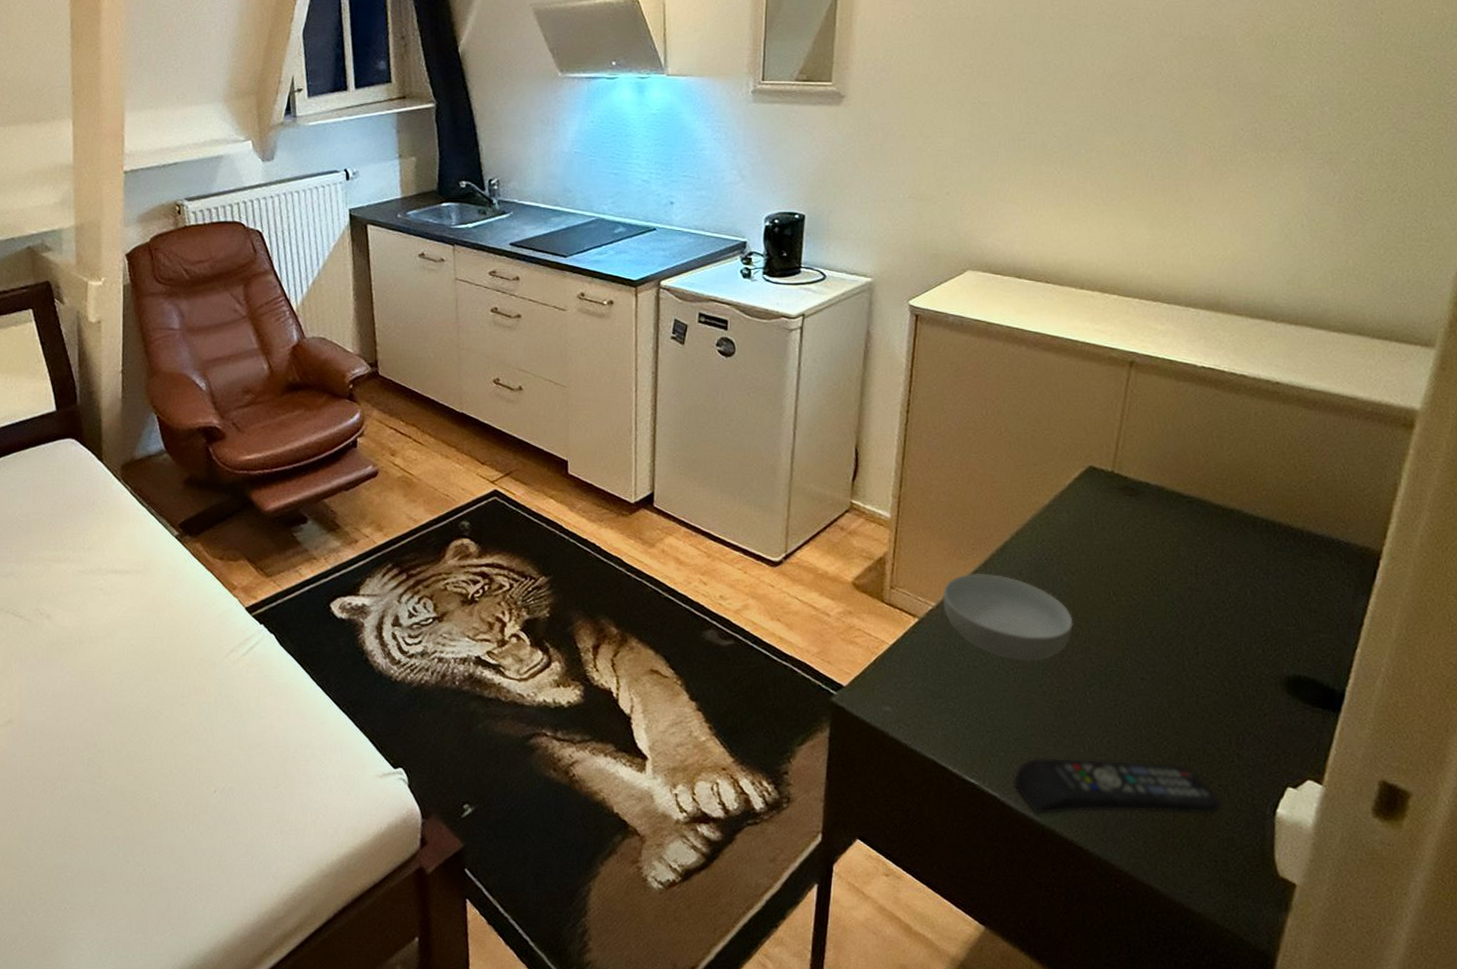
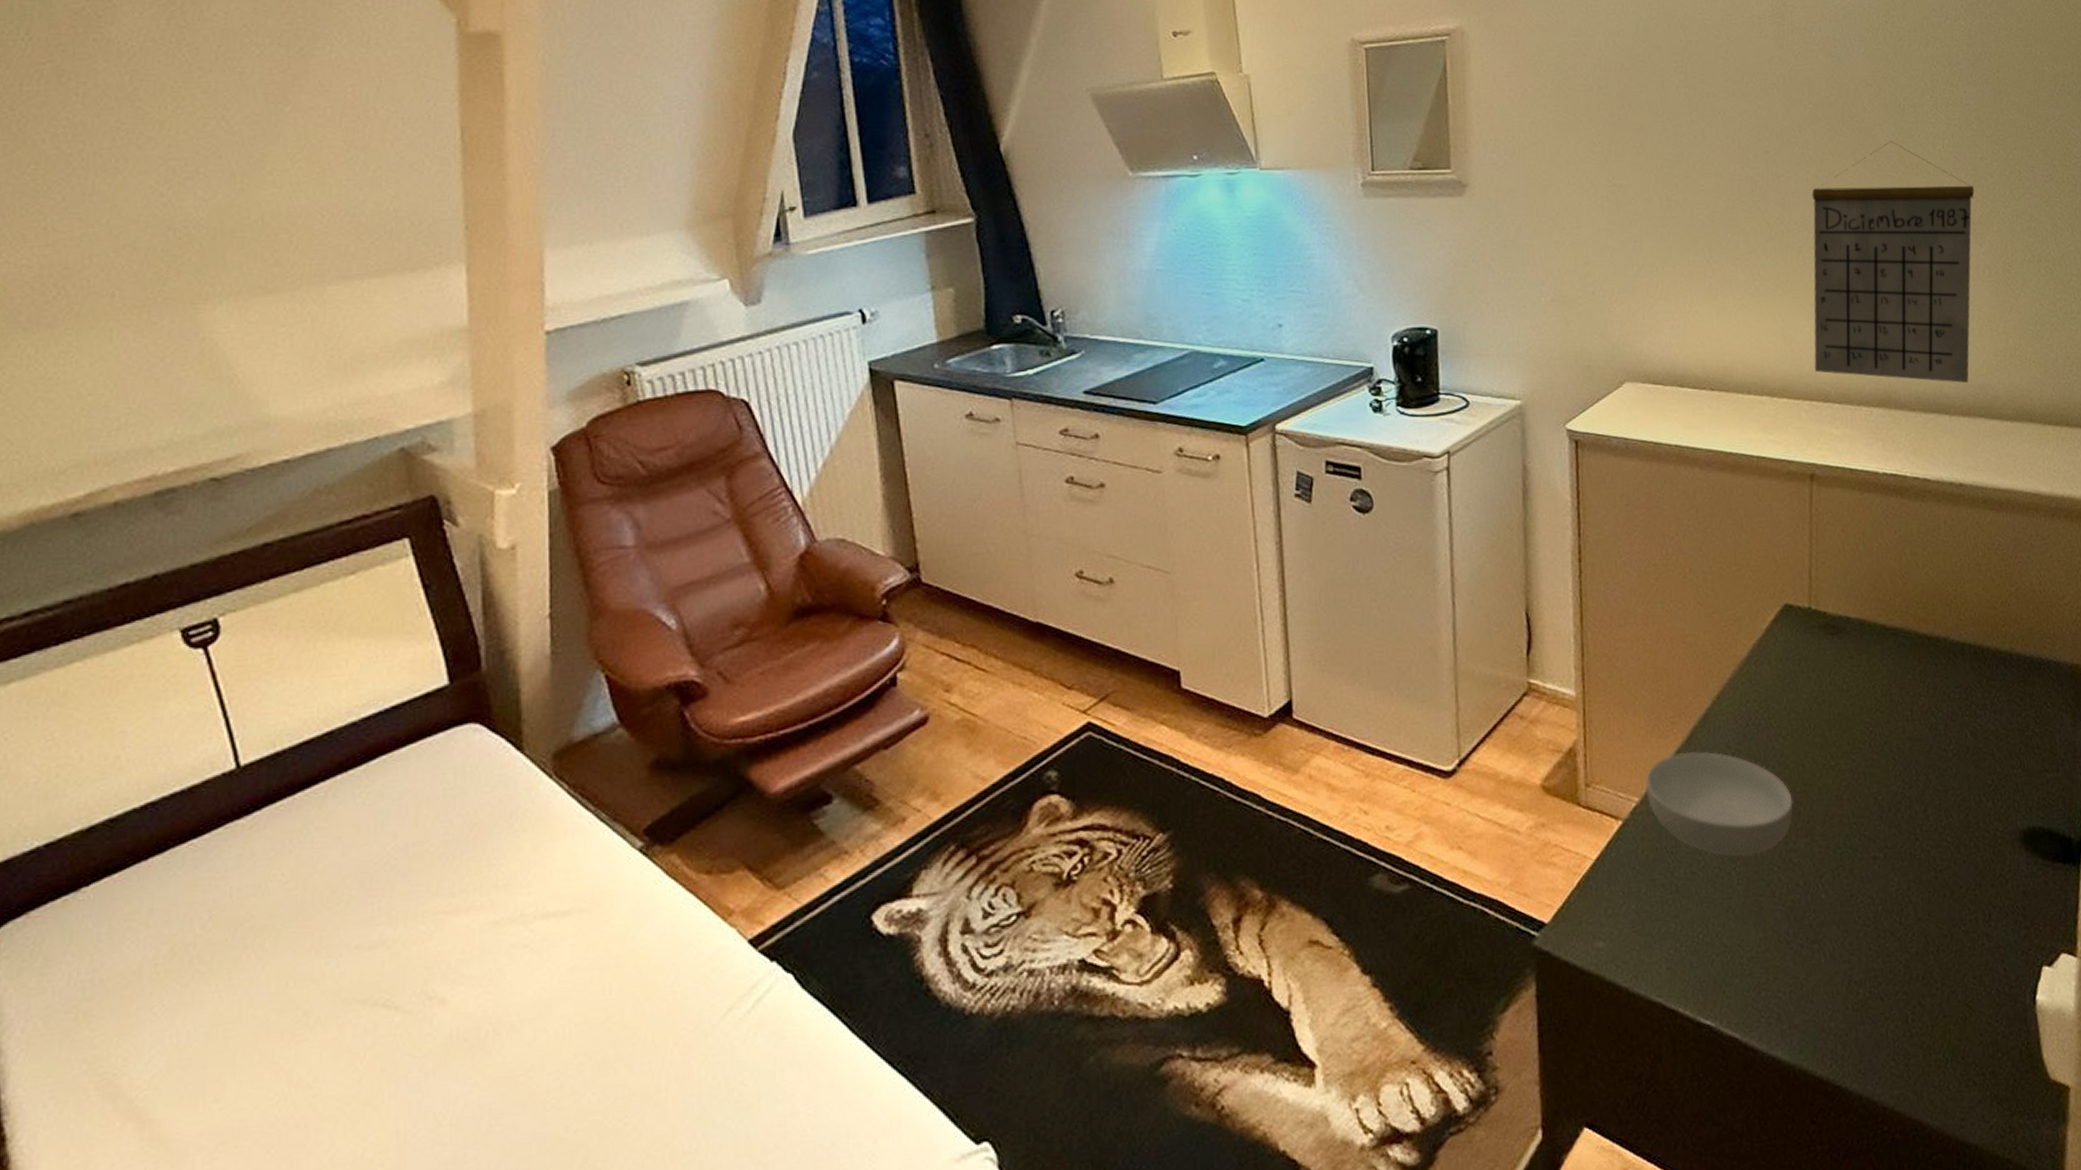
remote control: present [1013,757,1223,815] -> none [1753,959,1981,1053]
calendar: none [1149,74,1337,296] -> present [1812,141,1975,384]

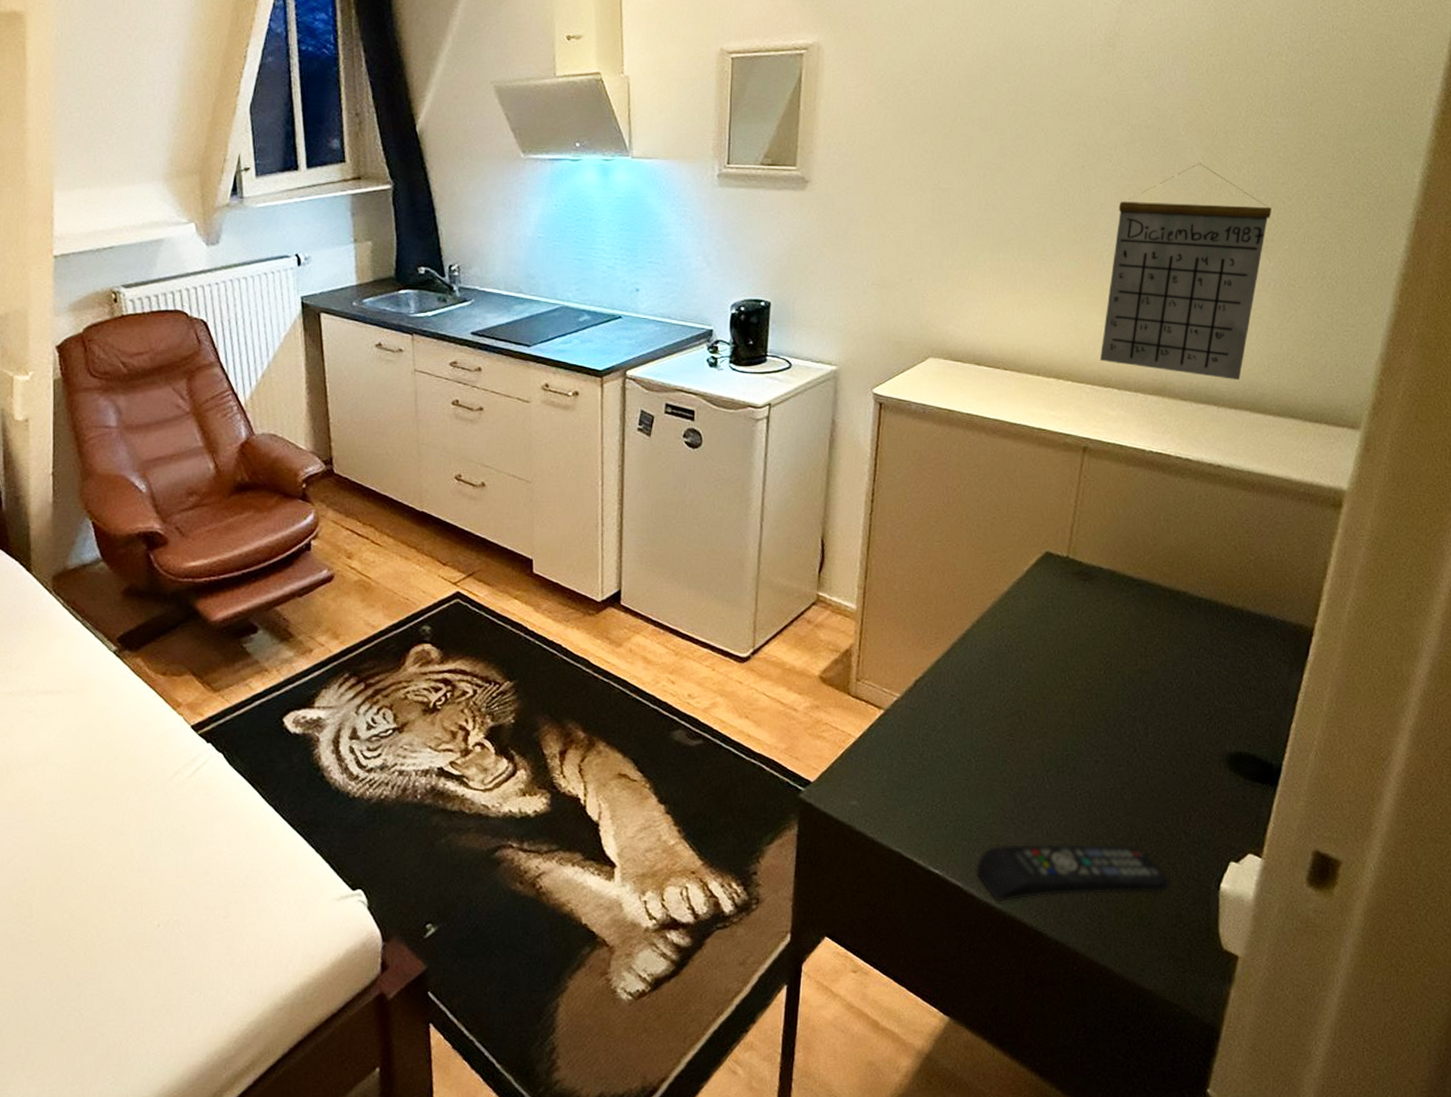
cereal bowl: present [1646,751,1794,857] -> none [907,662,1032,748]
remote control: none [1753,959,1981,1053] -> present [975,843,1171,902]

